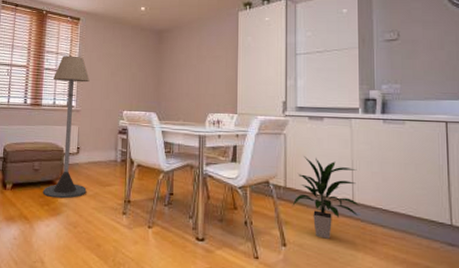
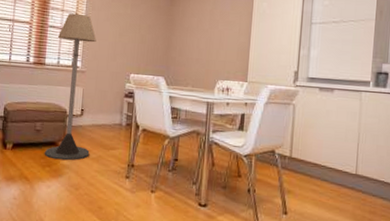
indoor plant: present [292,156,359,239] -> none [296,127,362,209]

